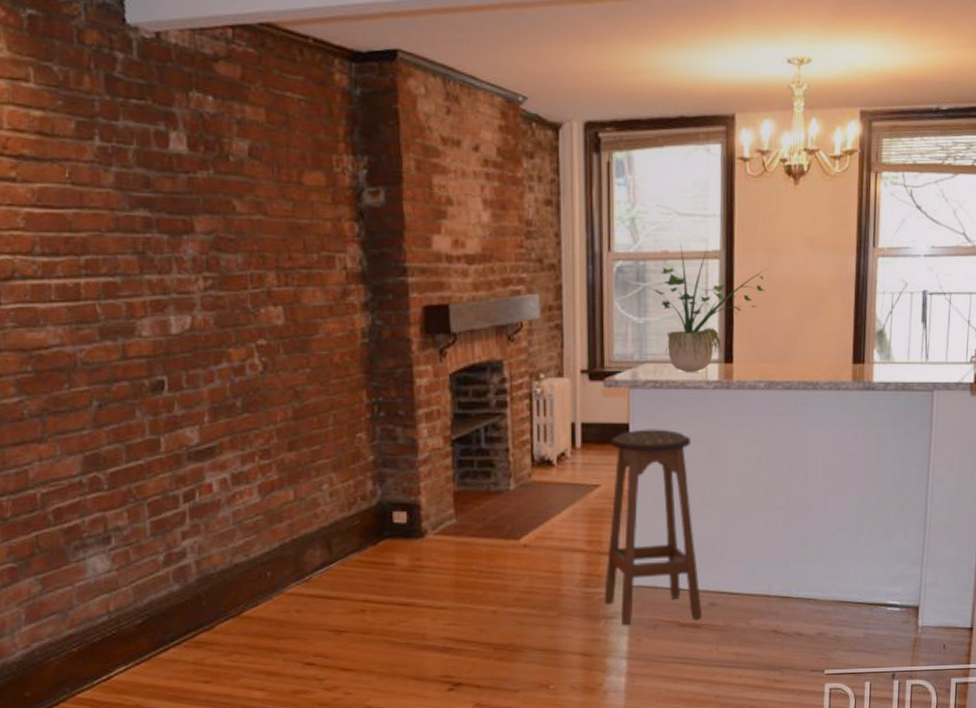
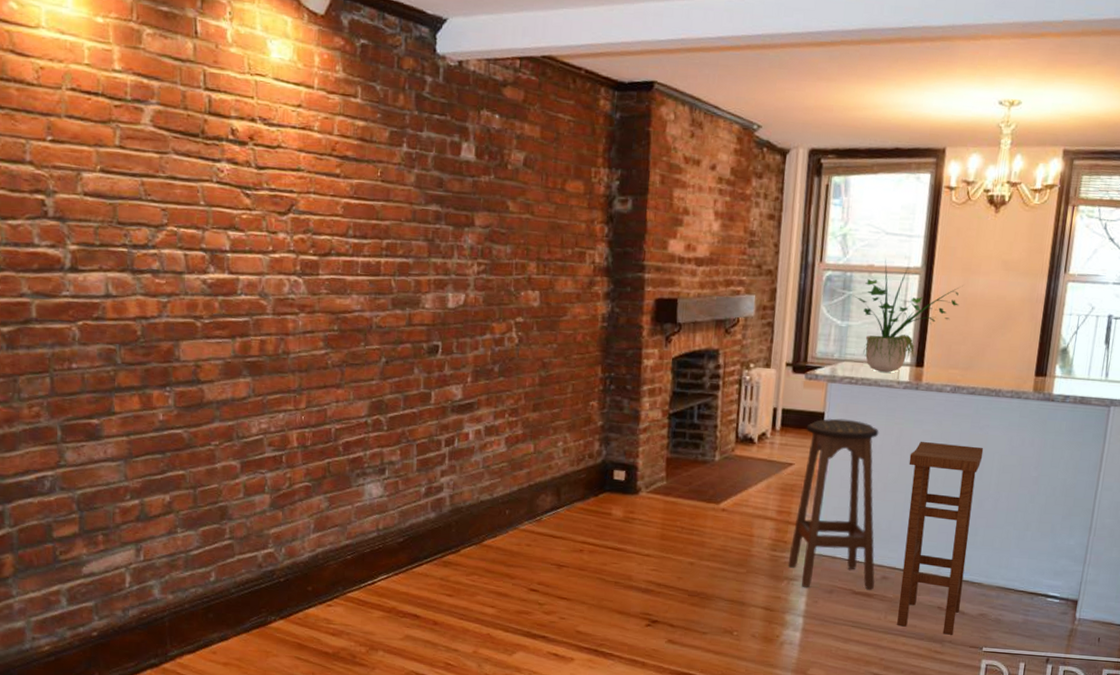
bar stool: none [727,446,806,660] -> present [897,441,984,635]

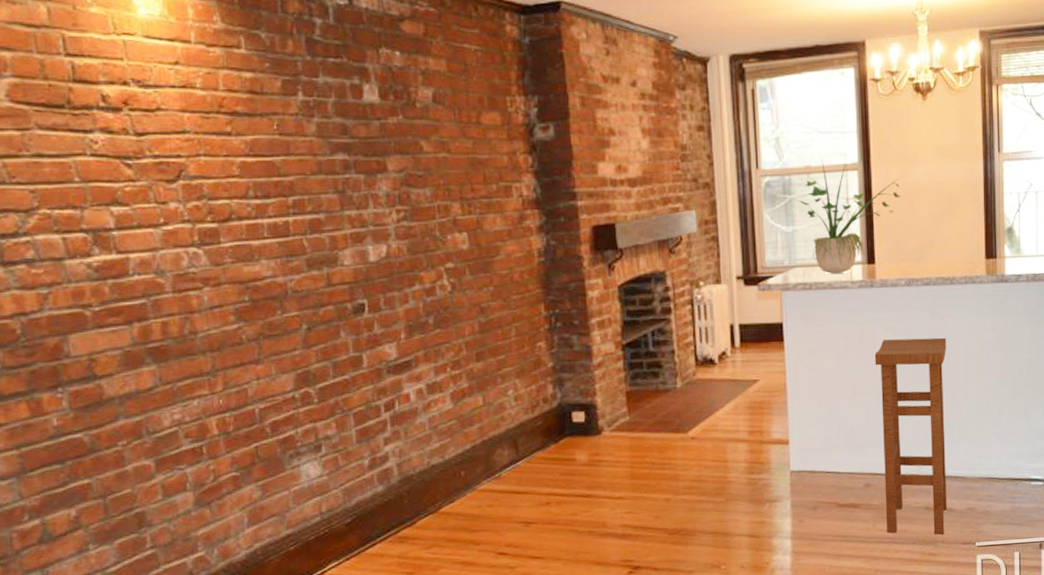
stool: present [788,418,879,590] -> none [766,326,858,507]

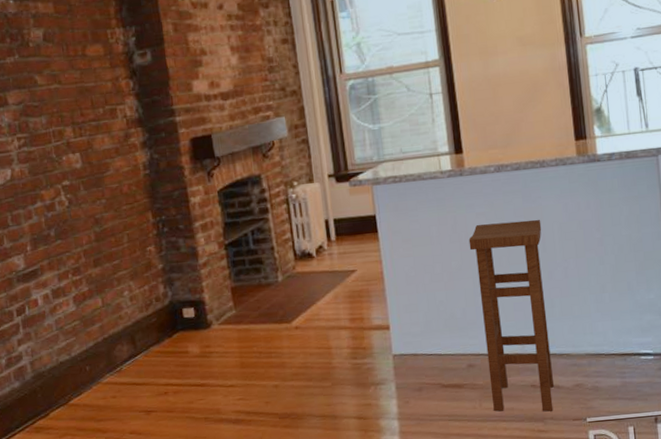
potted plant: present [797,159,902,275] -> none [381,59,485,167]

